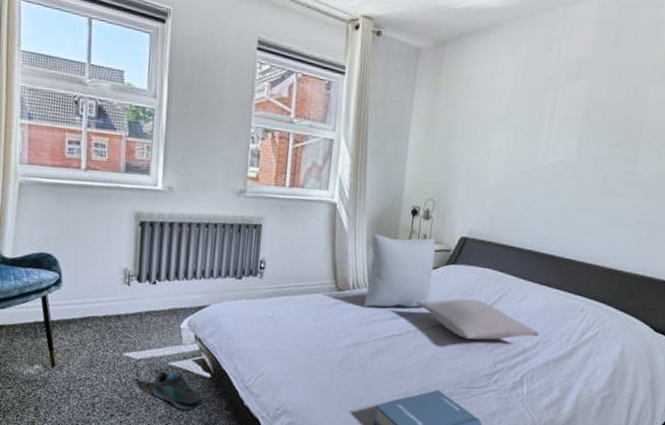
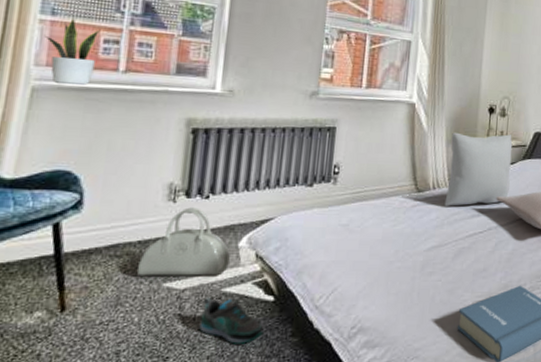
potted plant: none [25,120,65,181] -> present [44,16,101,86]
handbag: none [104,290,174,351] -> present [137,207,230,276]

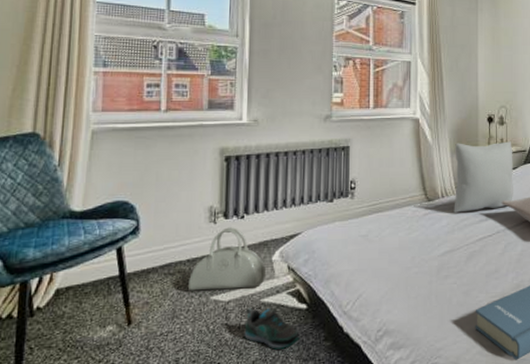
potted plant: present [44,16,101,86] -> none [99,66,144,126]

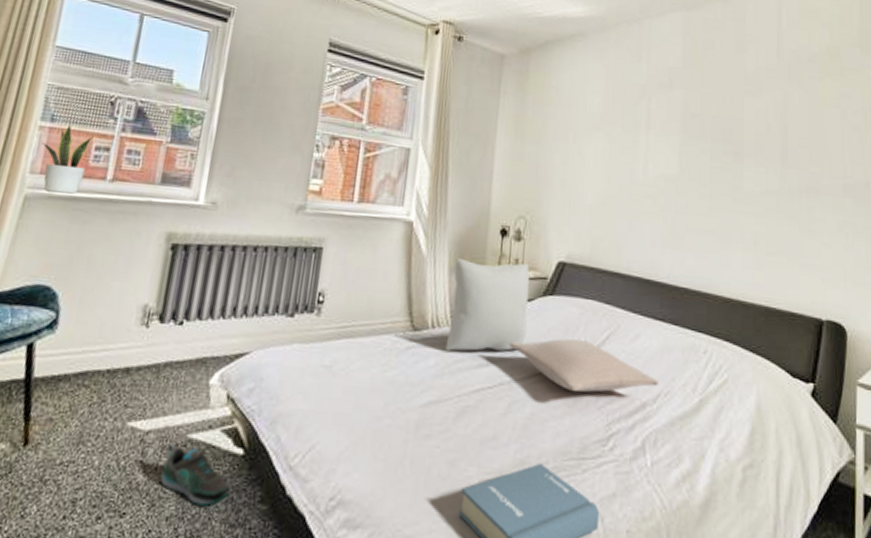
potted plant: none [99,66,144,126] -> present [41,123,94,195]
handbag: present [189,227,266,291] -> none [103,334,200,418]

